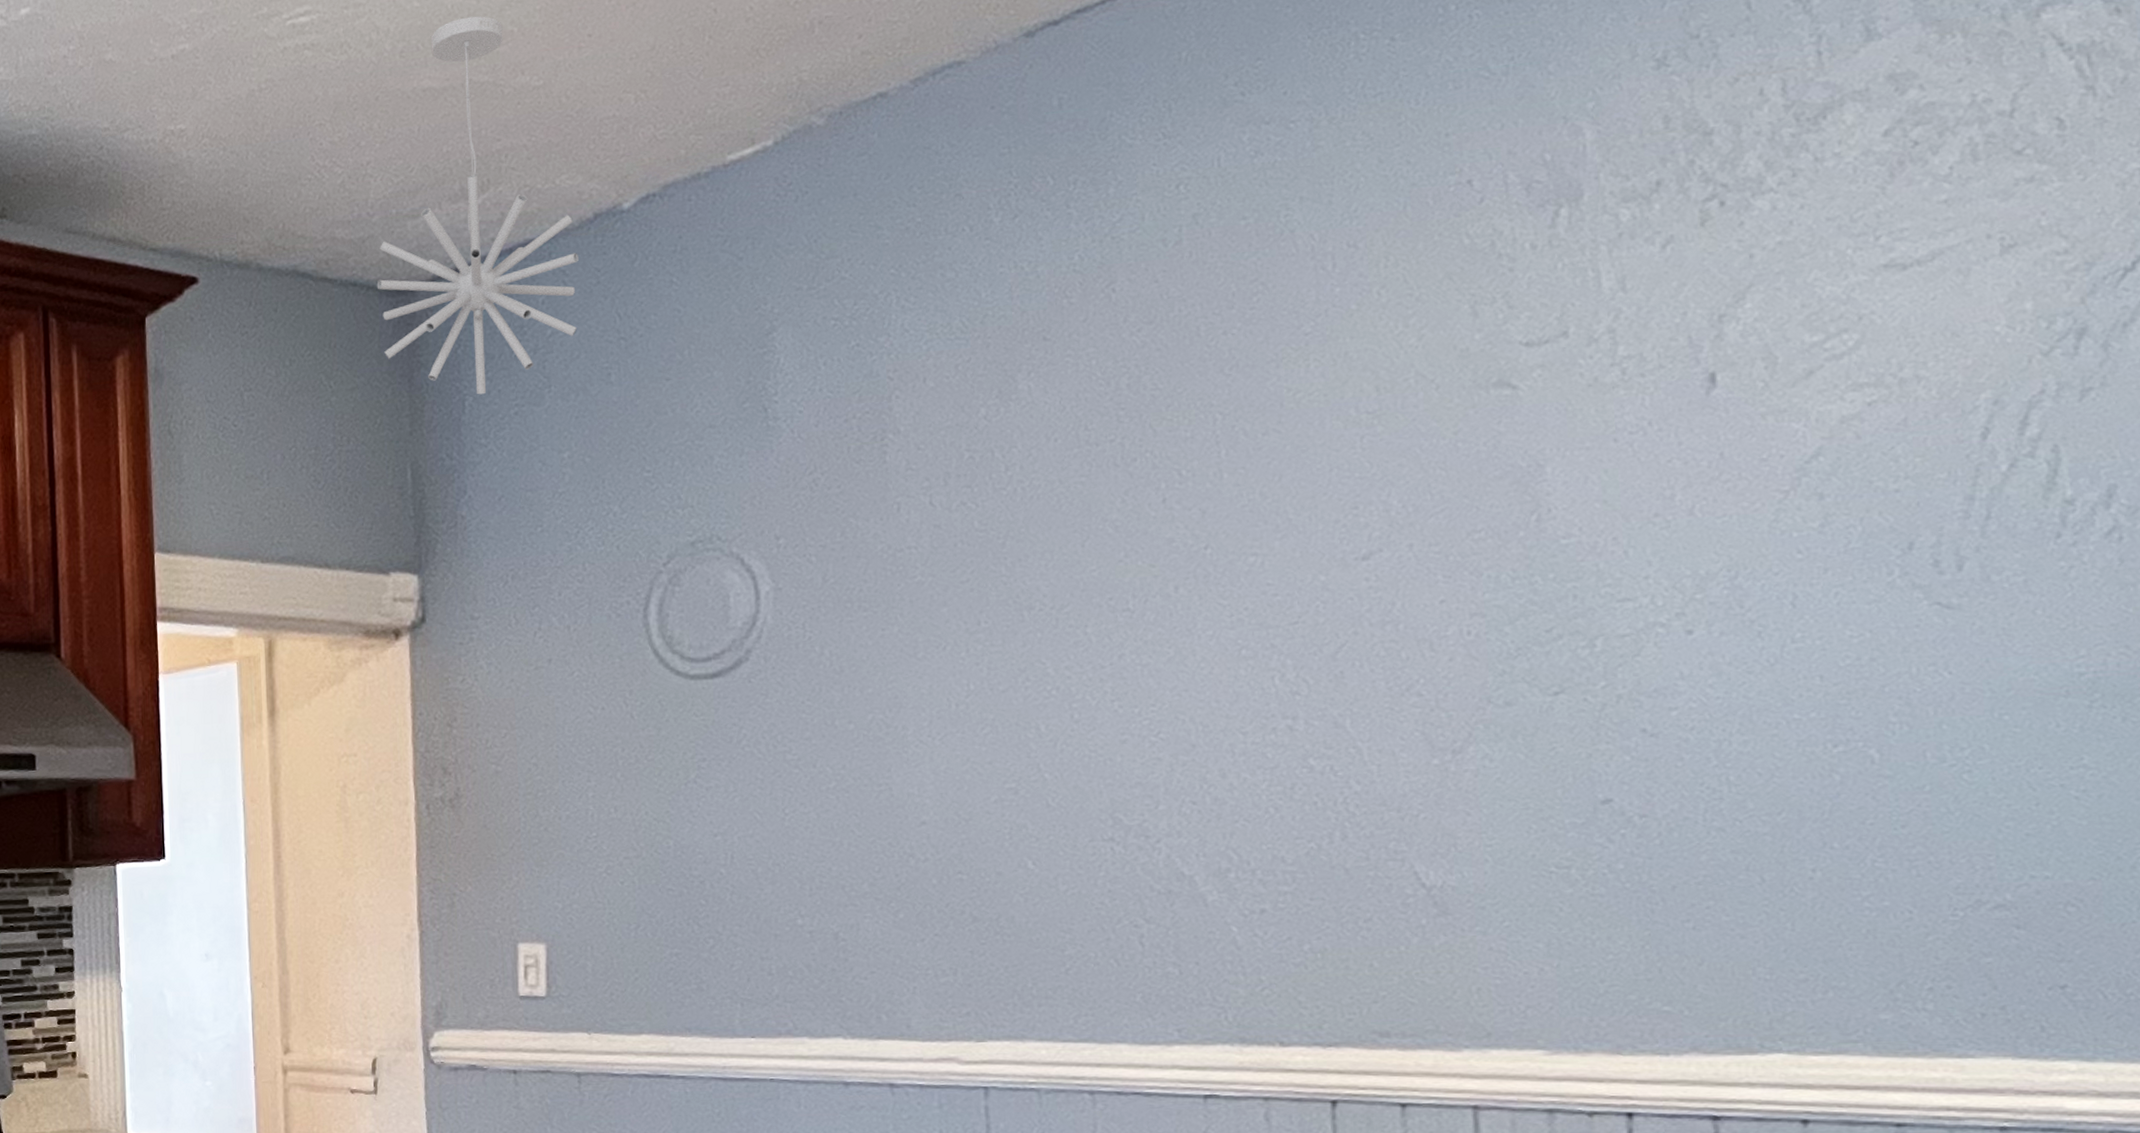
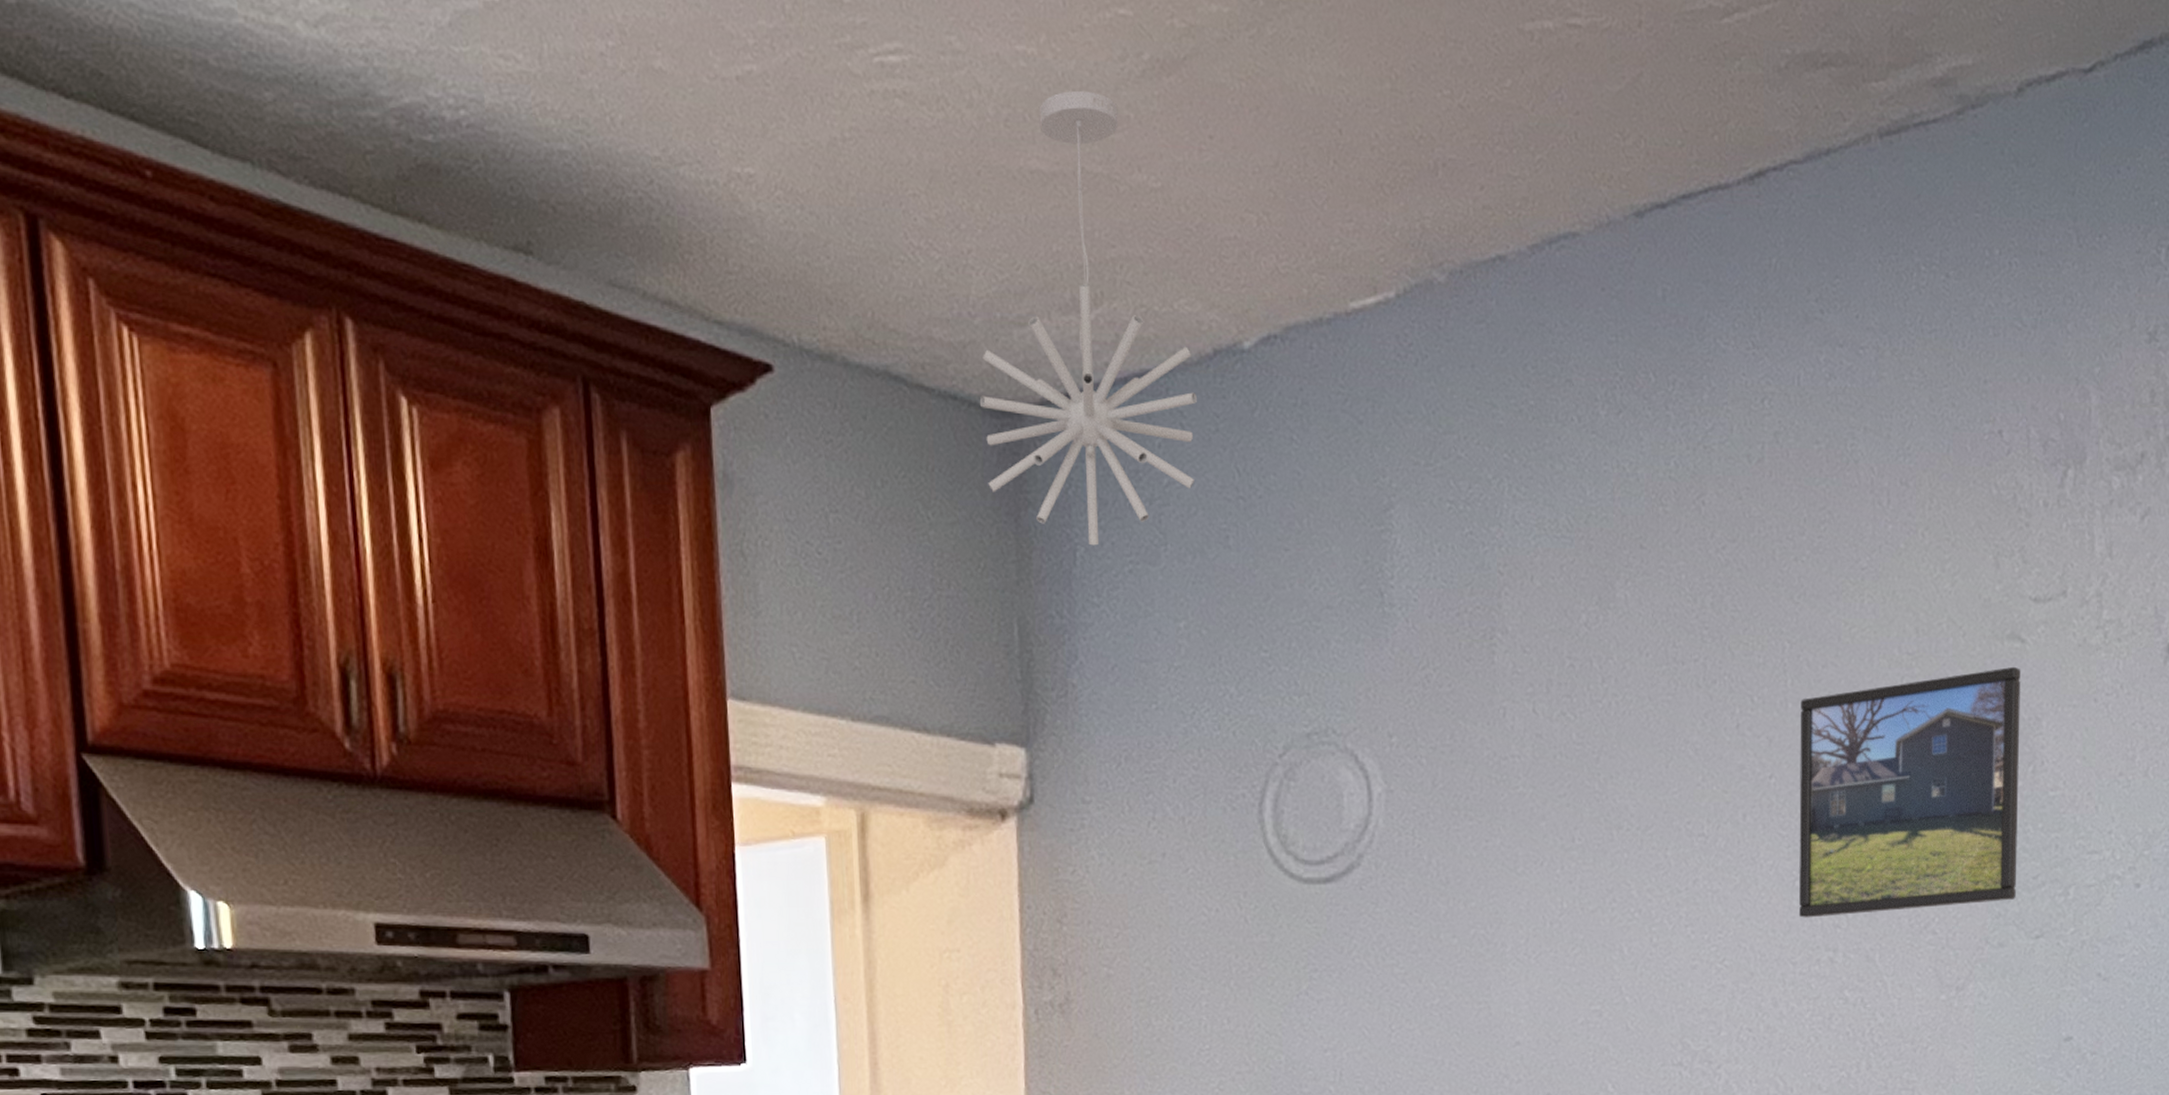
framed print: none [1238,414,1524,687] -> present [1798,666,2020,918]

